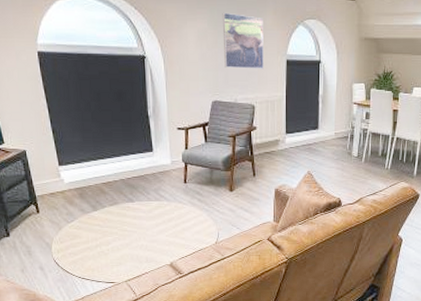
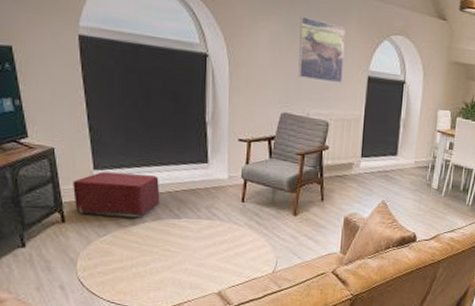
ottoman: none [43,167,115,205] -> present [73,172,160,218]

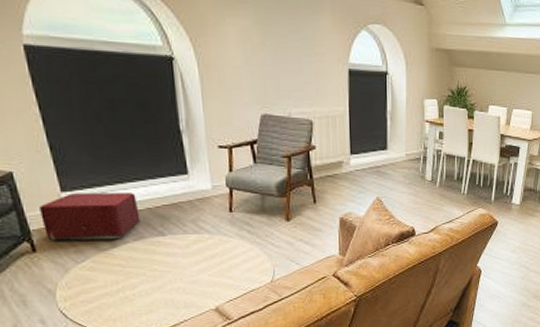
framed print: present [298,15,346,84] -> none [269,9,322,79]

